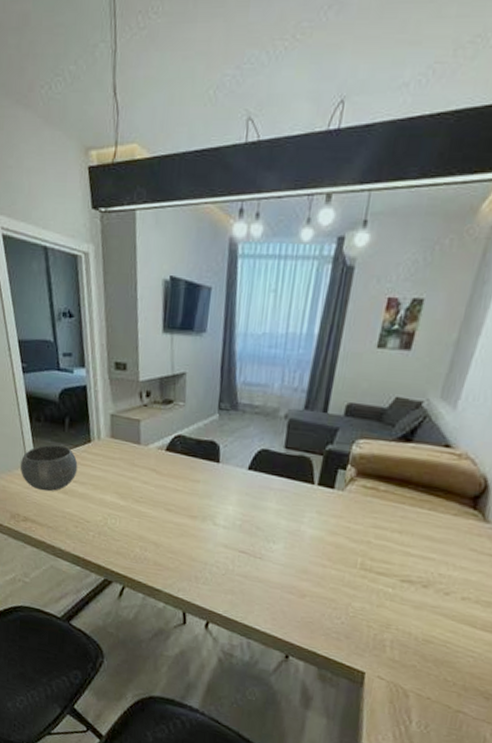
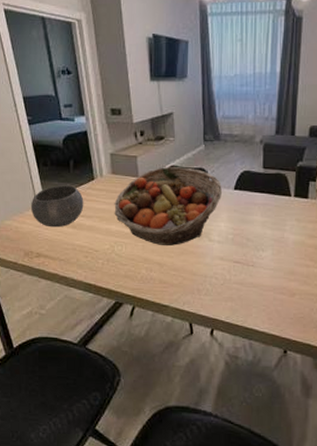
fruit basket: none [110,435,234,526] -> present [114,167,222,246]

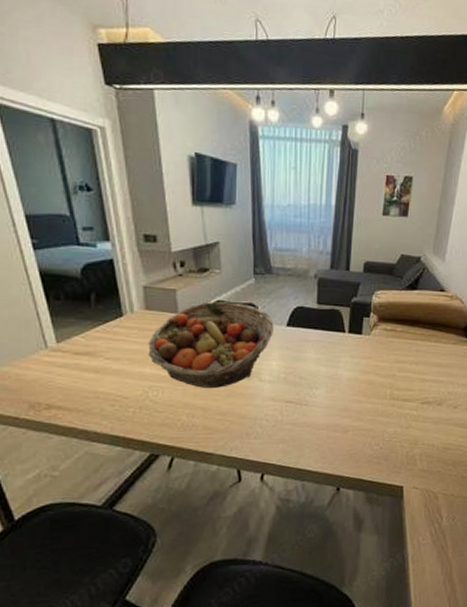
bowl: present [30,185,84,228] -> none [37,323,110,373]

